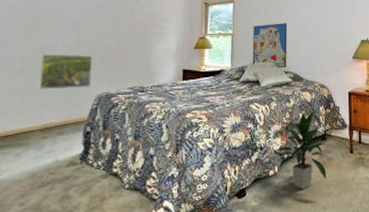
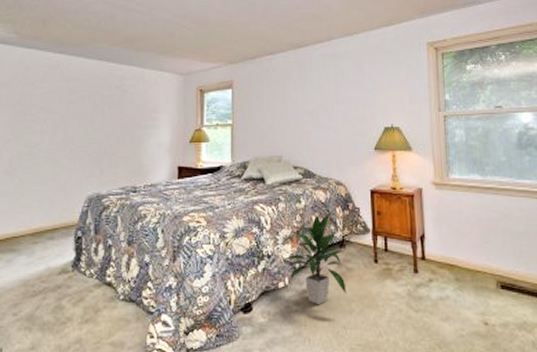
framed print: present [38,54,93,89] -> none [27,151,82,191]
wall art: present [252,23,288,68] -> none [255,110,296,162]

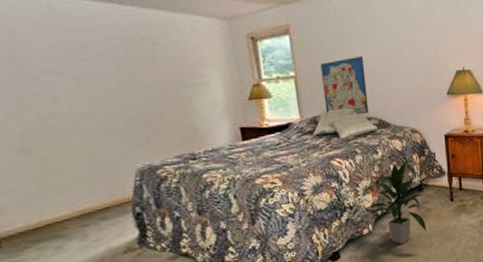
wall art: none [255,110,296,162] -> present [320,57,369,115]

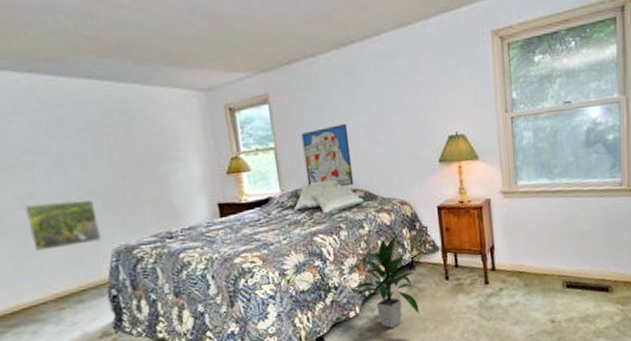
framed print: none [46,120,125,170] -> present [24,199,102,252]

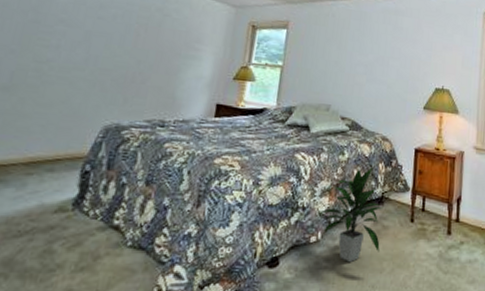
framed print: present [24,199,102,252] -> none [28,69,104,115]
wall art: present [301,124,354,188] -> none [302,58,350,113]

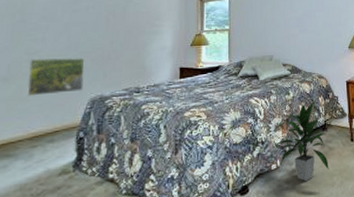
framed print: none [28,69,104,115] -> present [26,57,85,96]

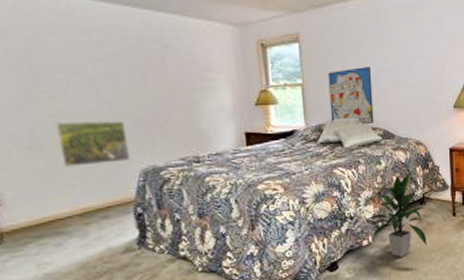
wall art: none [250,17,285,61] -> present [328,67,374,124]

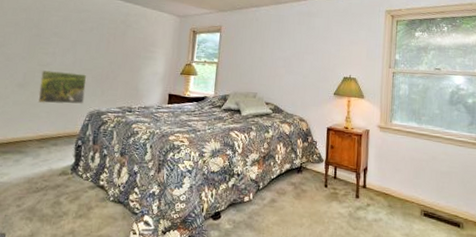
wall art: present [328,67,374,124] -> none [234,55,272,99]
indoor plant: present [365,172,427,258] -> none [250,143,302,218]

